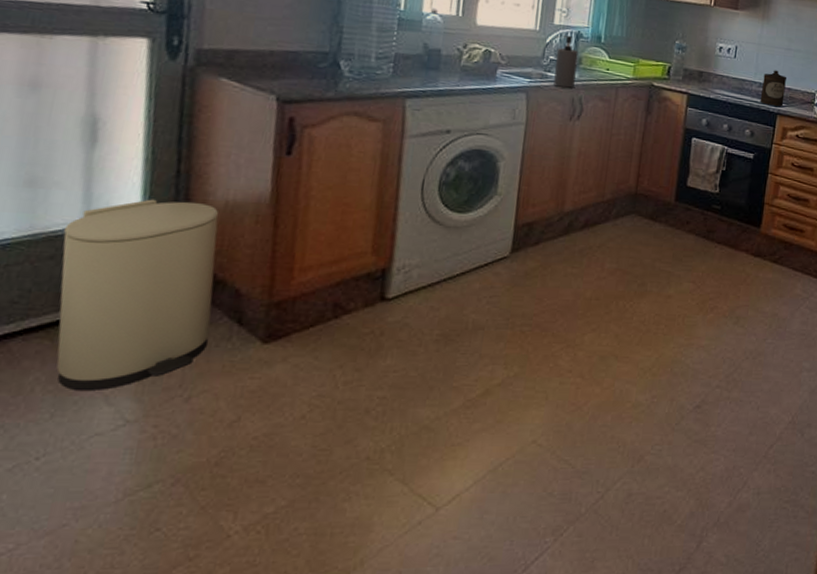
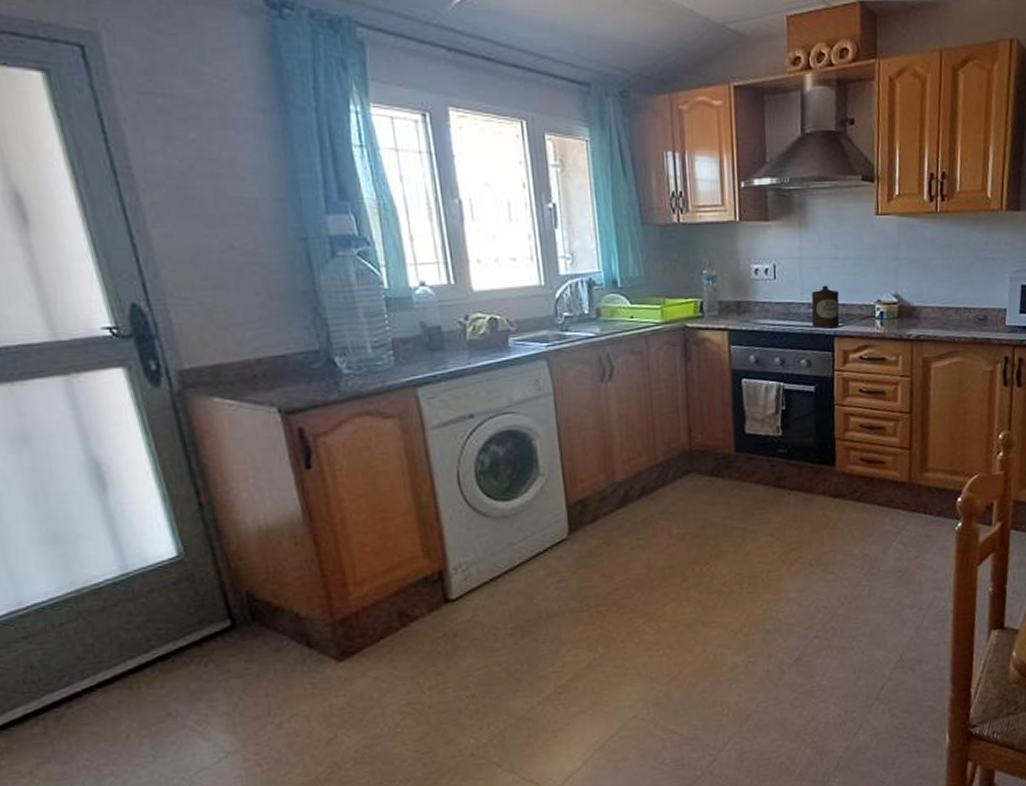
pedal bin: present [56,199,220,390] -> none [105,532,283,732]
soap dispenser: present [553,35,579,88] -> none [565,284,598,346]

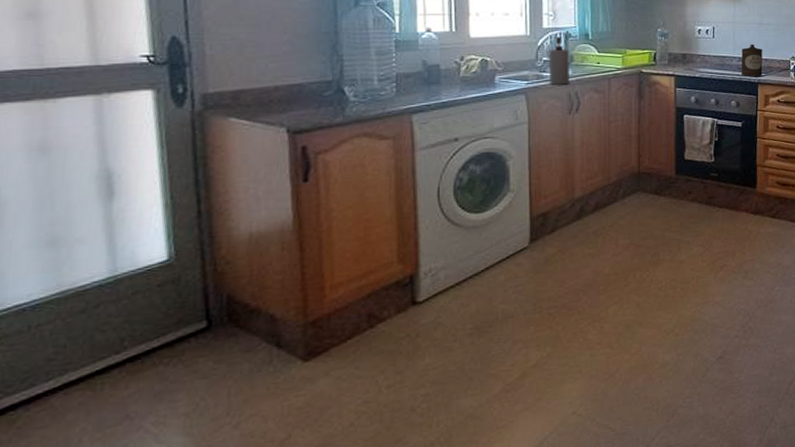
soap dispenser: none [565,284,598,346] -> present [546,36,569,85]

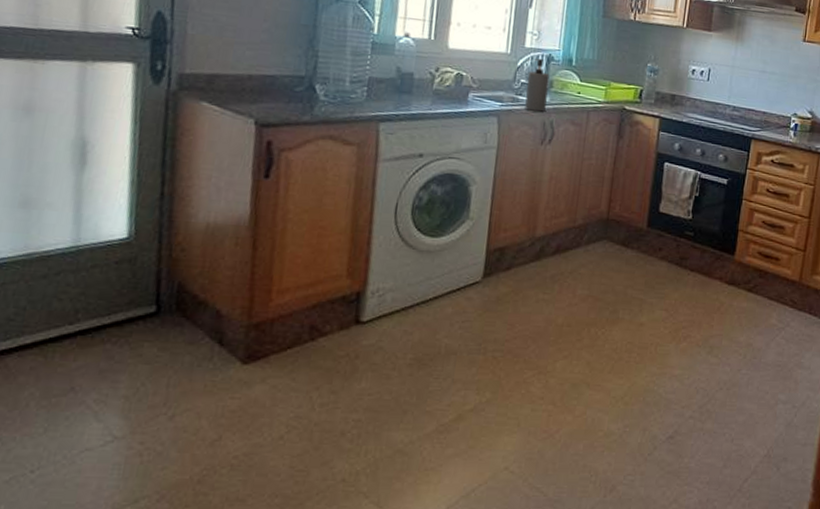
canister: present [741,44,763,77] -> none [734,93,762,131]

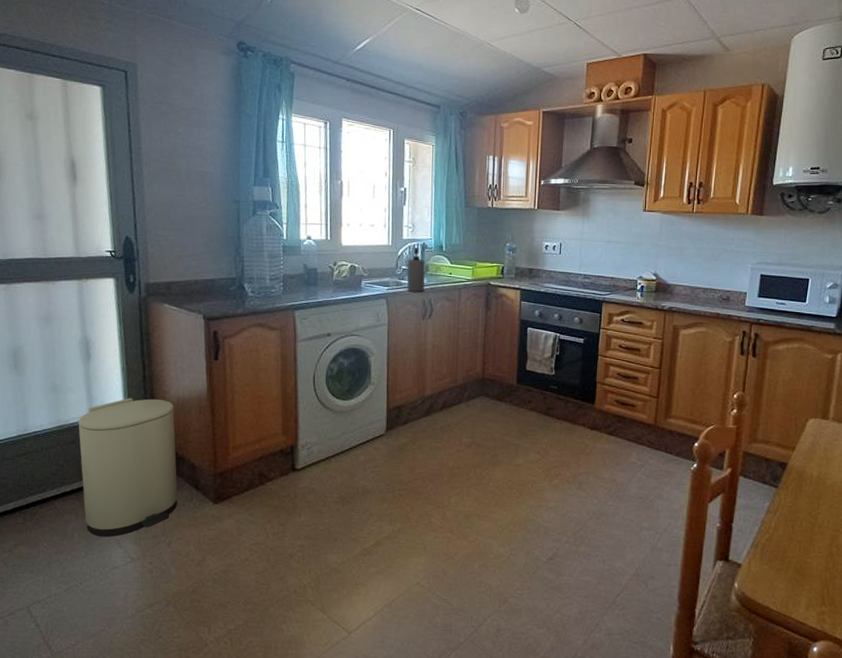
pedal bin: none [49,220,201,407] -> present [78,398,178,536]

